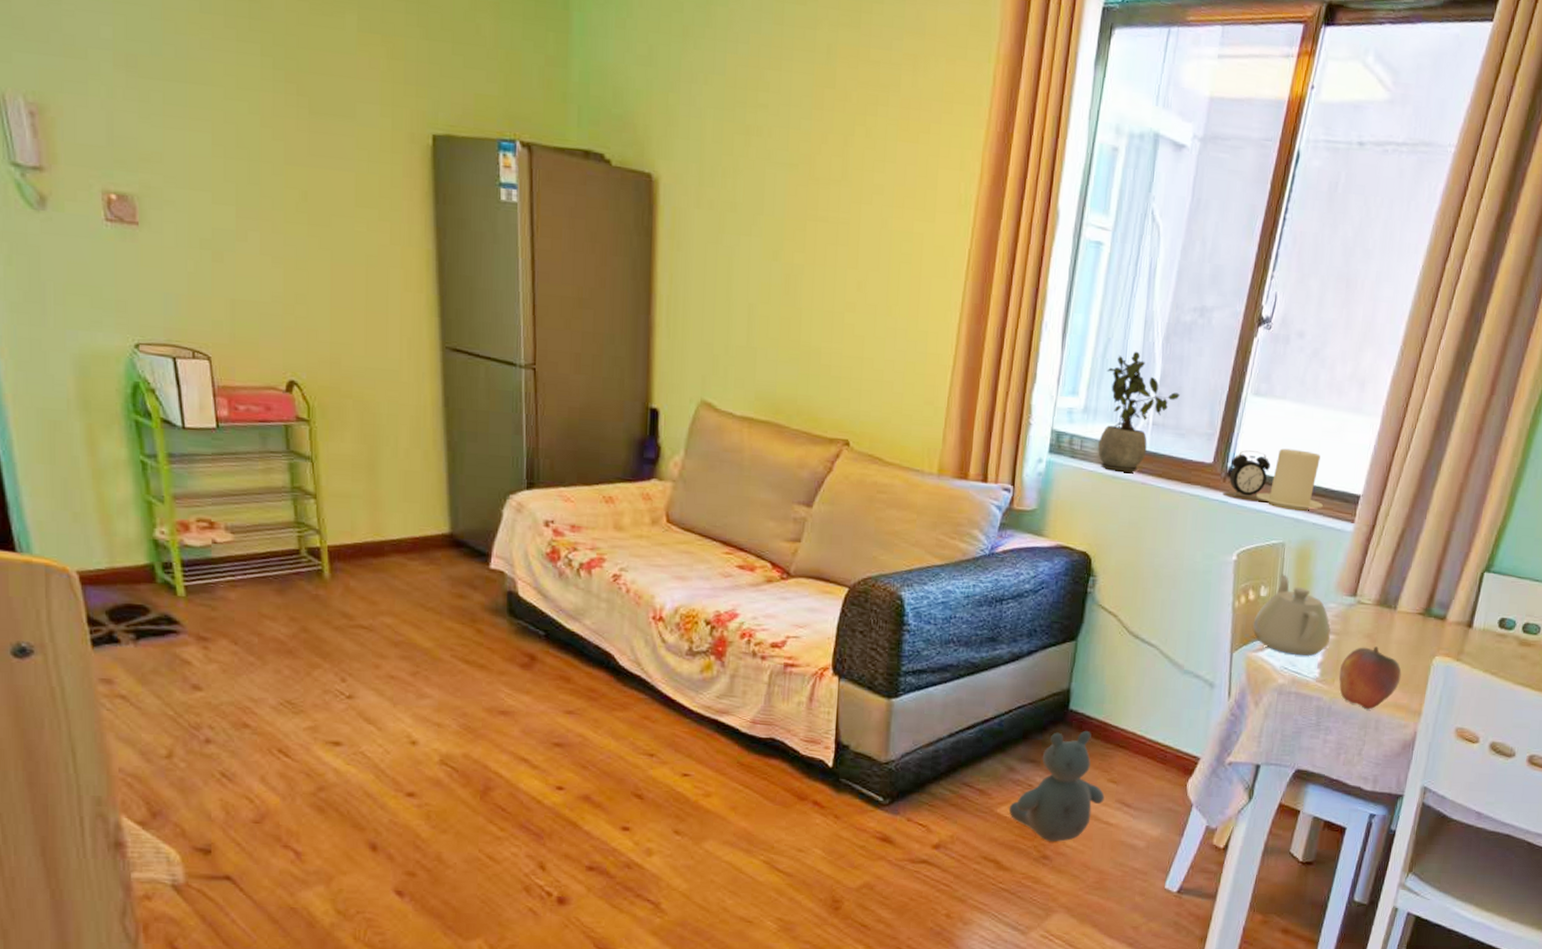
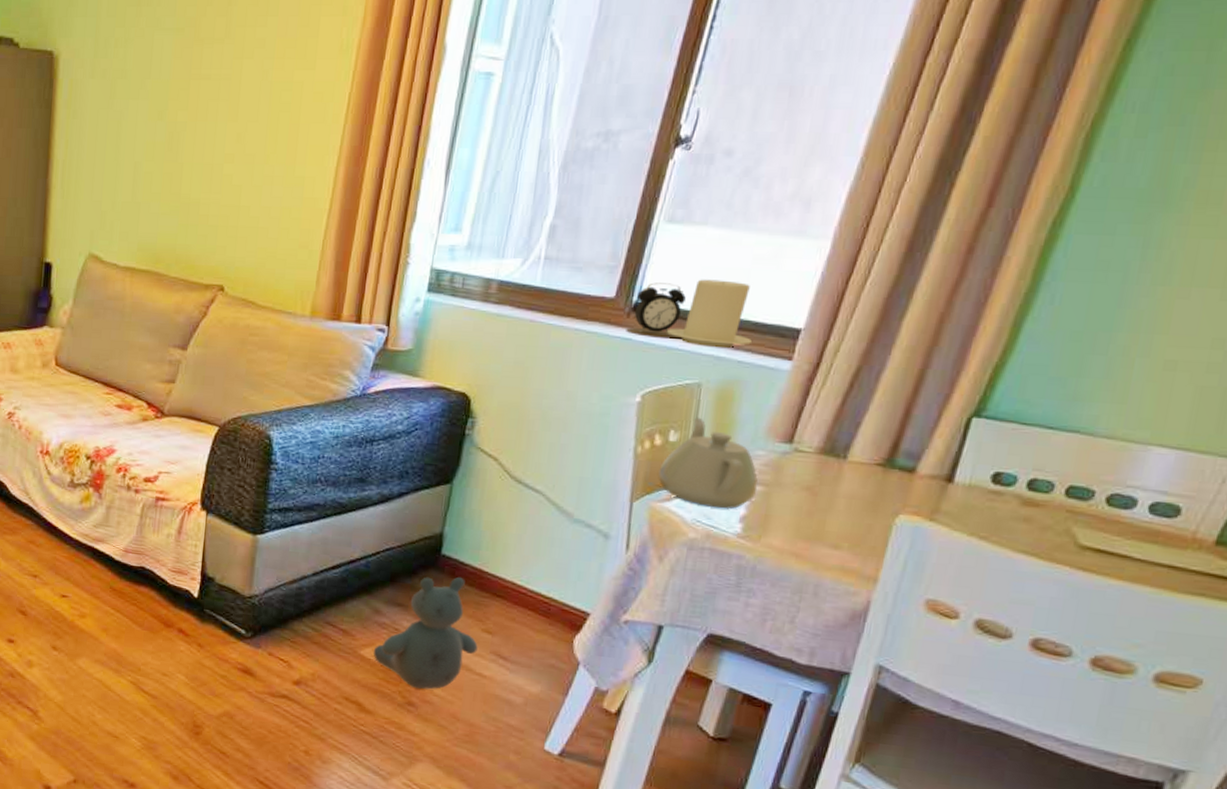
potted plant: present [1098,351,1180,474] -> none [481,183,578,311]
fruit: present [1338,646,1402,709] -> none [766,500,852,572]

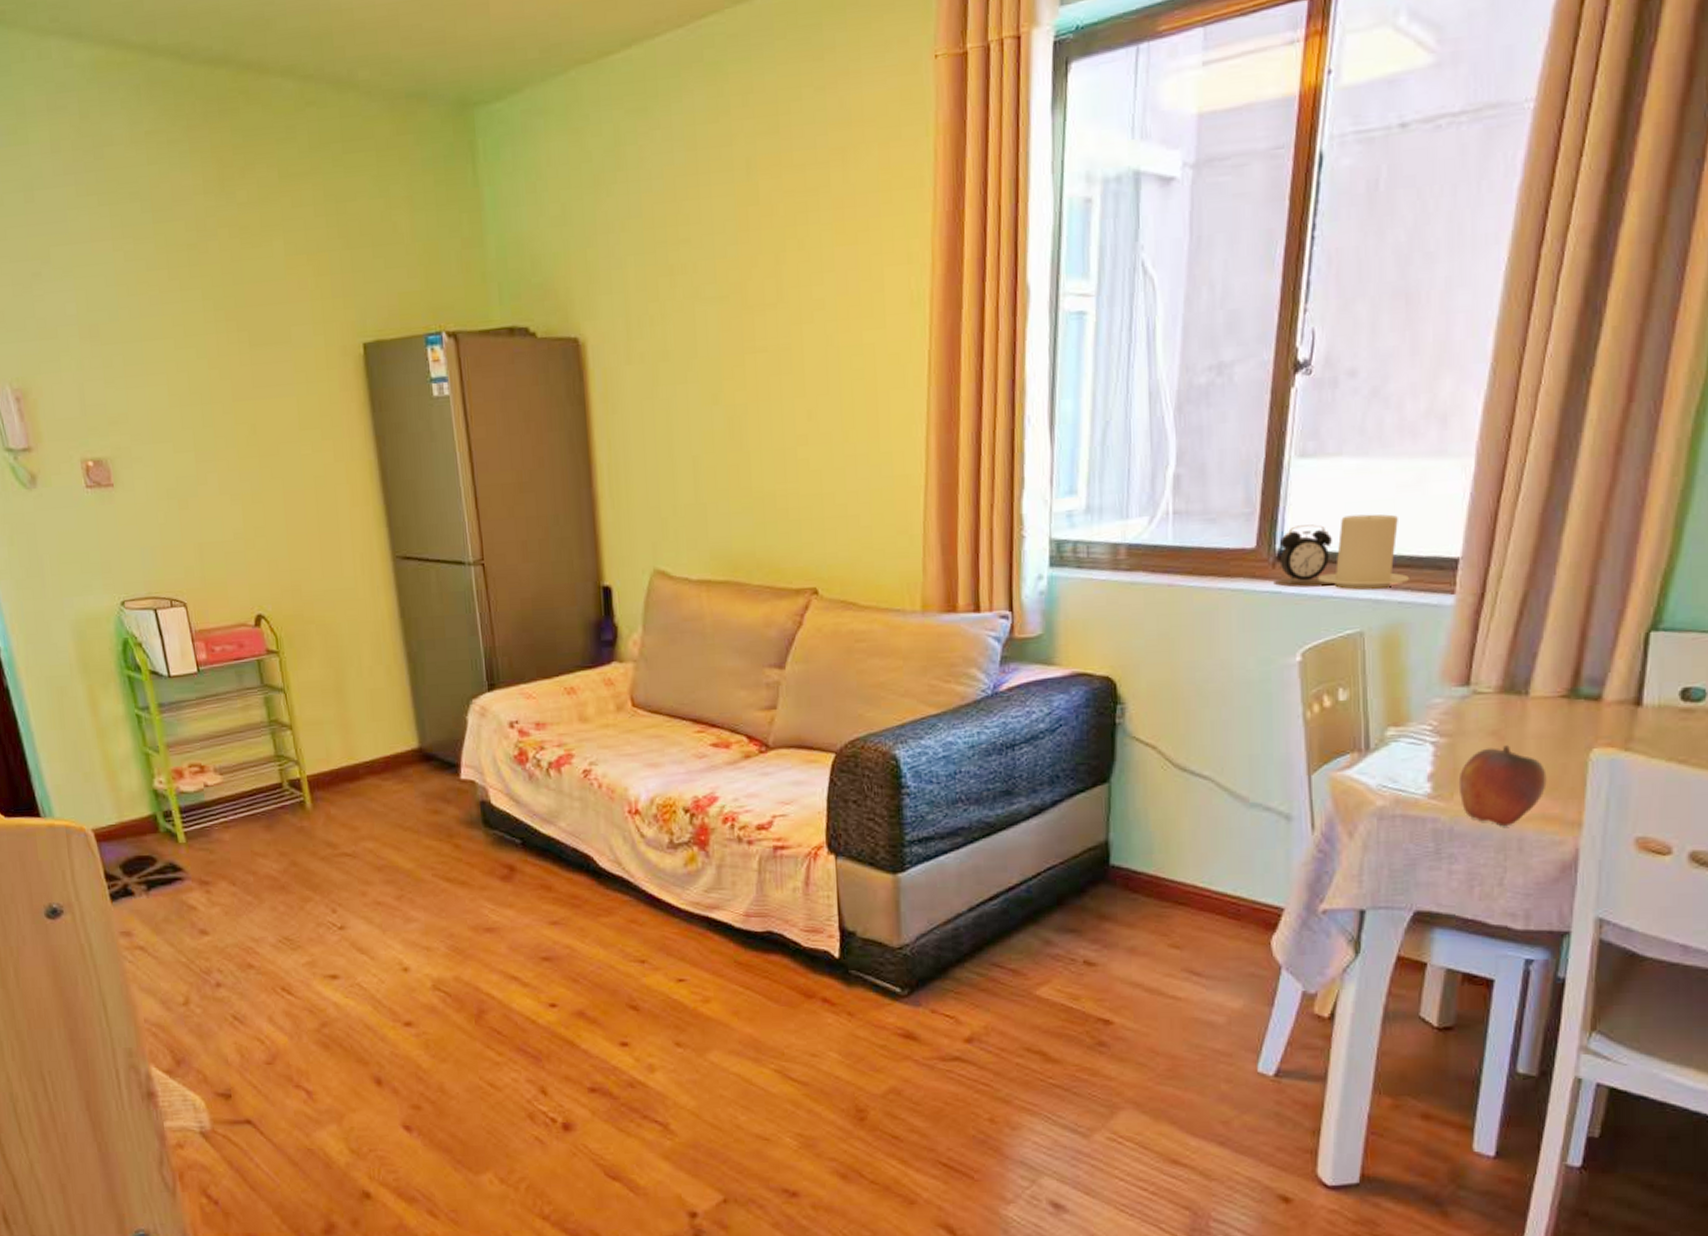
stuffed animal: present [373,576,478,690] -> none [1050,888,1167,1026]
teapot: present [657,417,758,509] -> none [1332,670,1441,769]
fruit: none [766,500,852,572] -> present [1458,745,1547,826]

